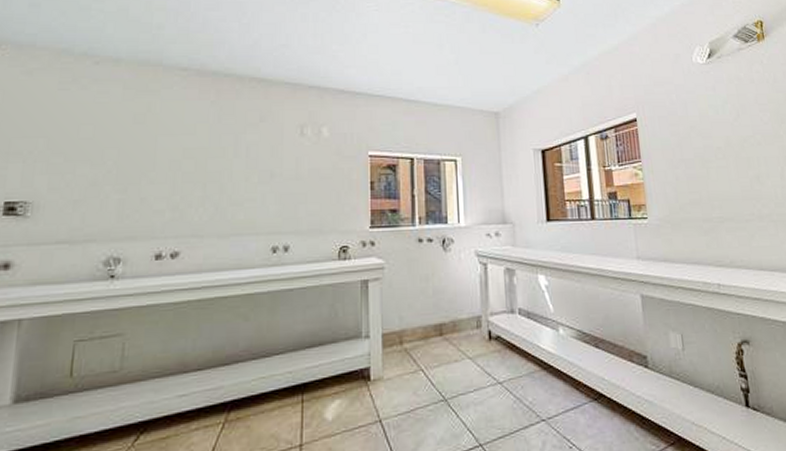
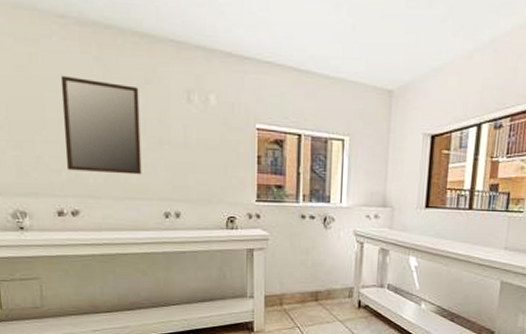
home mirror: none [171,119,253,211] -> present [60,75,142,175]

